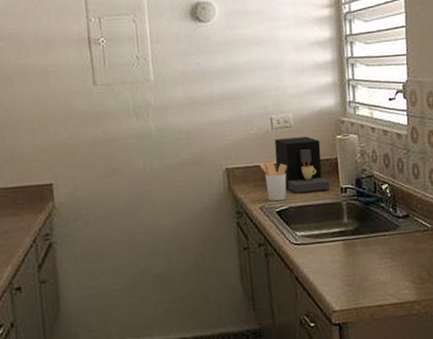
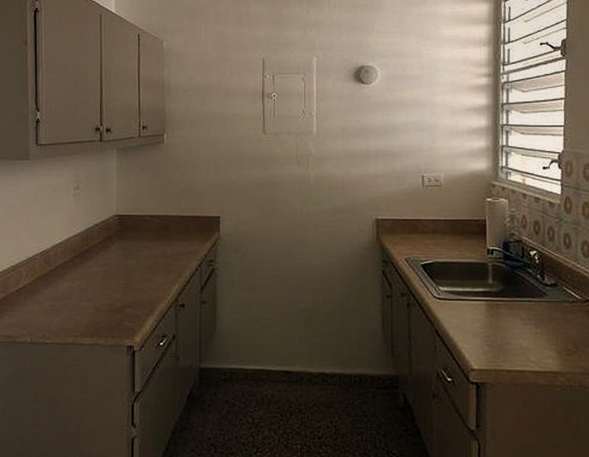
utensil holder: present [259,160,287,202] -> none [408,216,435,255]
coffee maker: present [274,136,331,193] -> none [424,196,477,249]

